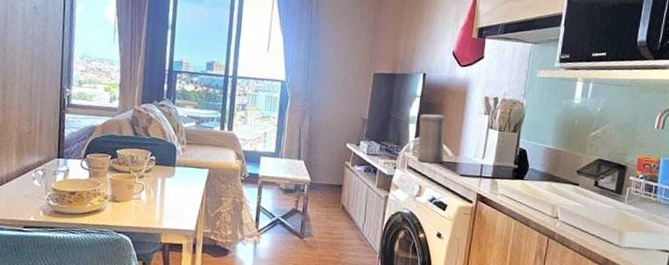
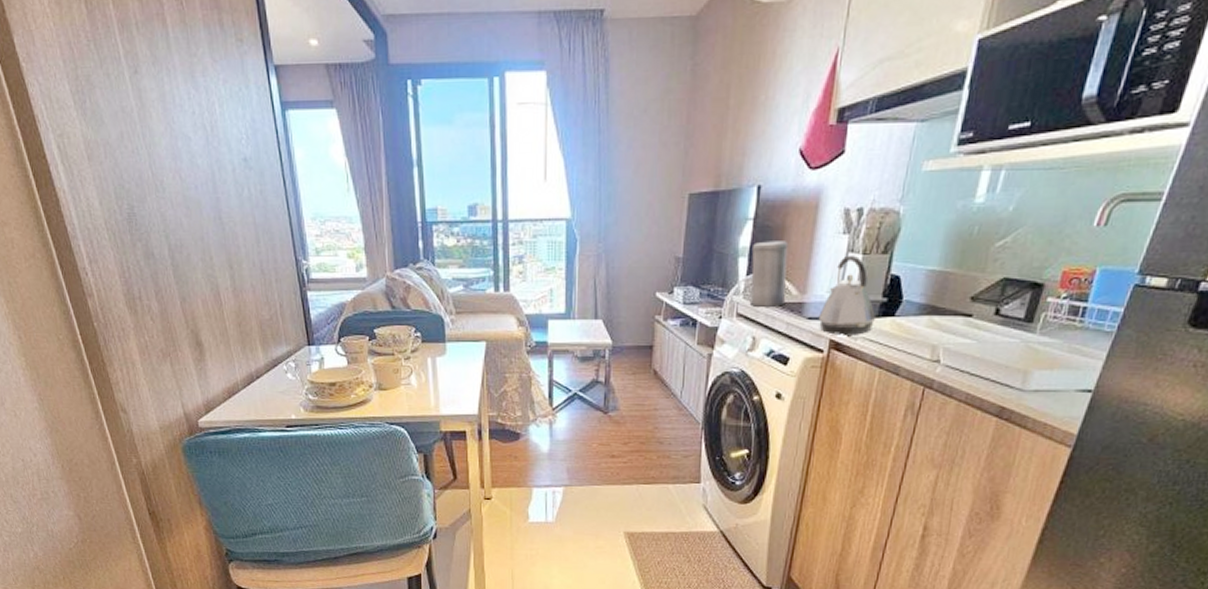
kettle: none [468,130,511,192] -> present [818,255,877,335]

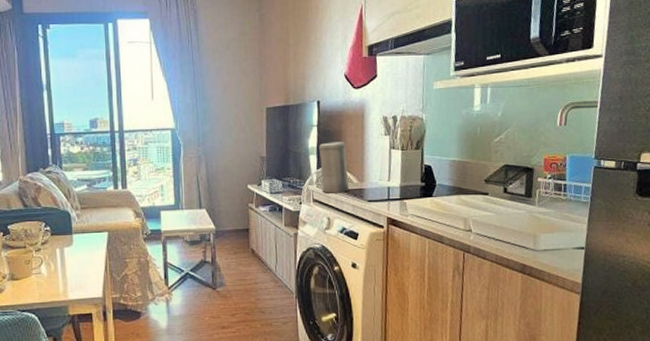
kettle: present [818,255,877,335] -> none [376,151,419,213]

